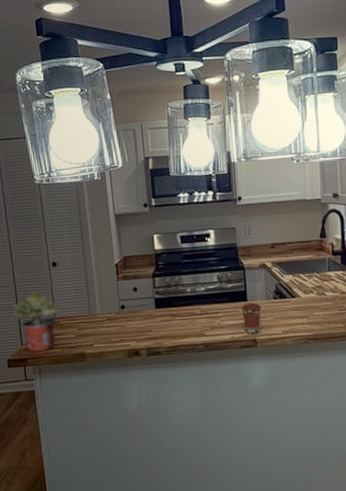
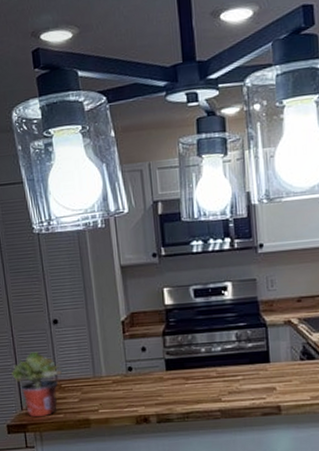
coffee cup: present [241,302,262,335] -> none [262,364,286,401]

